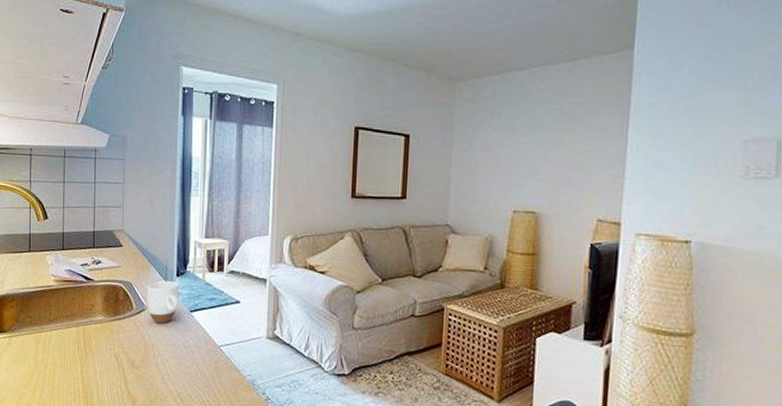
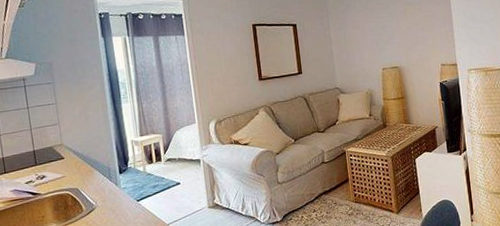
mug: present [147,281,180,324] -> none [93,178,126,219]

